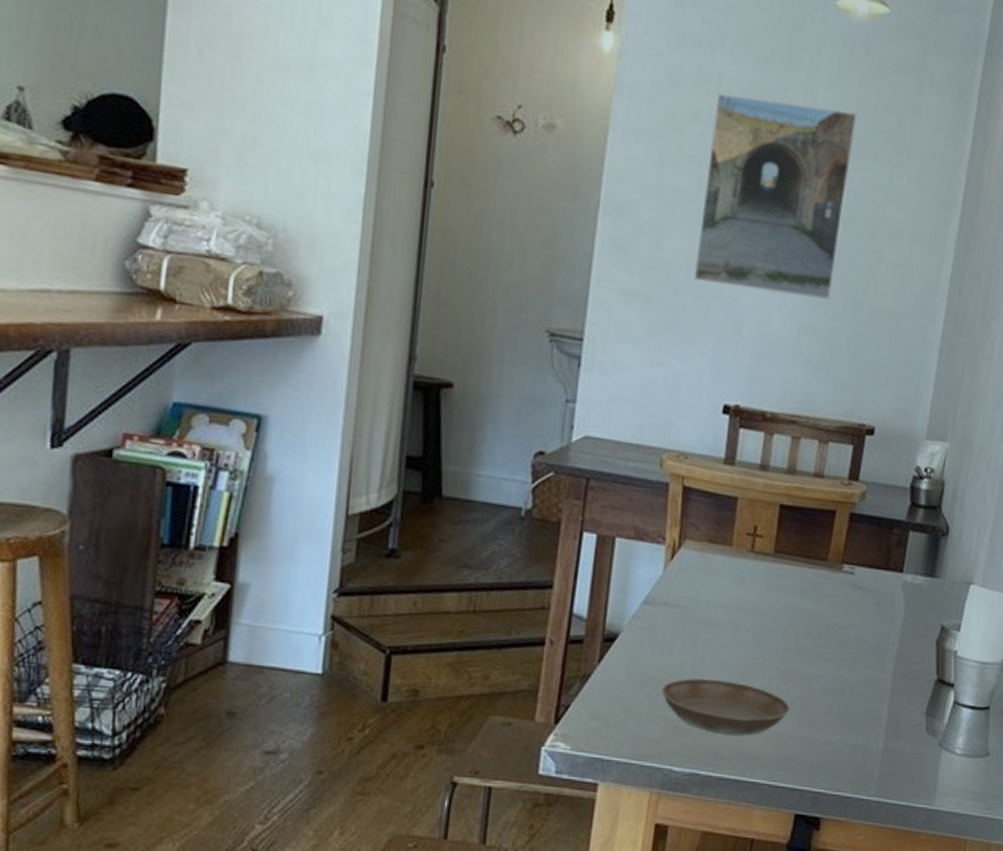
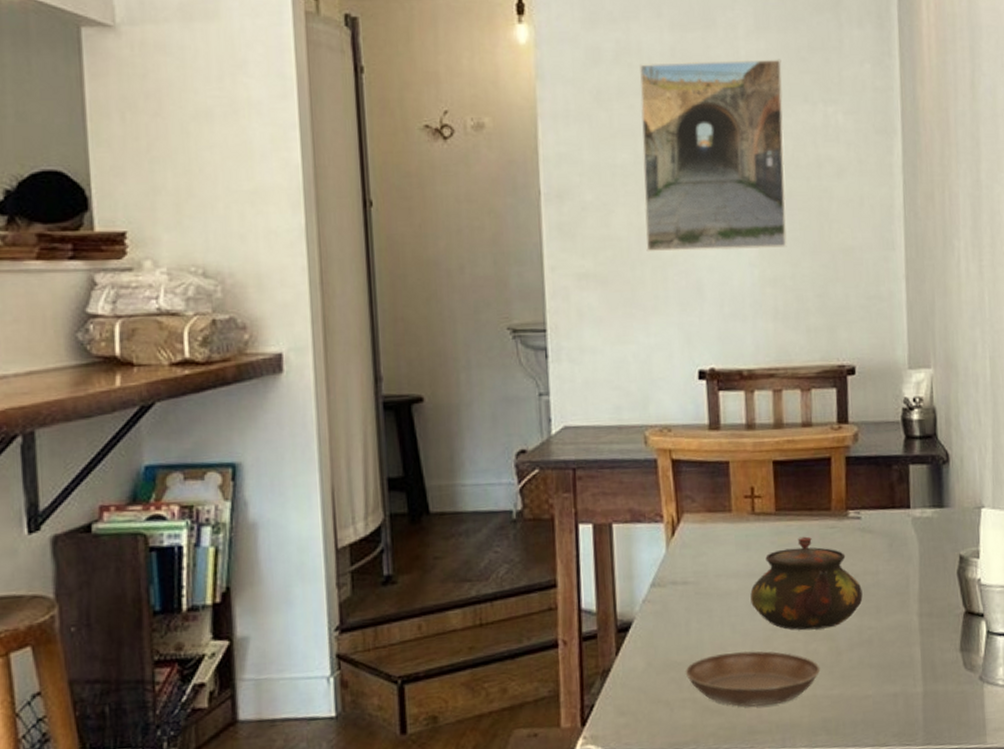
teapot: none [735,581,844,672] -> present [750,536,863,631]

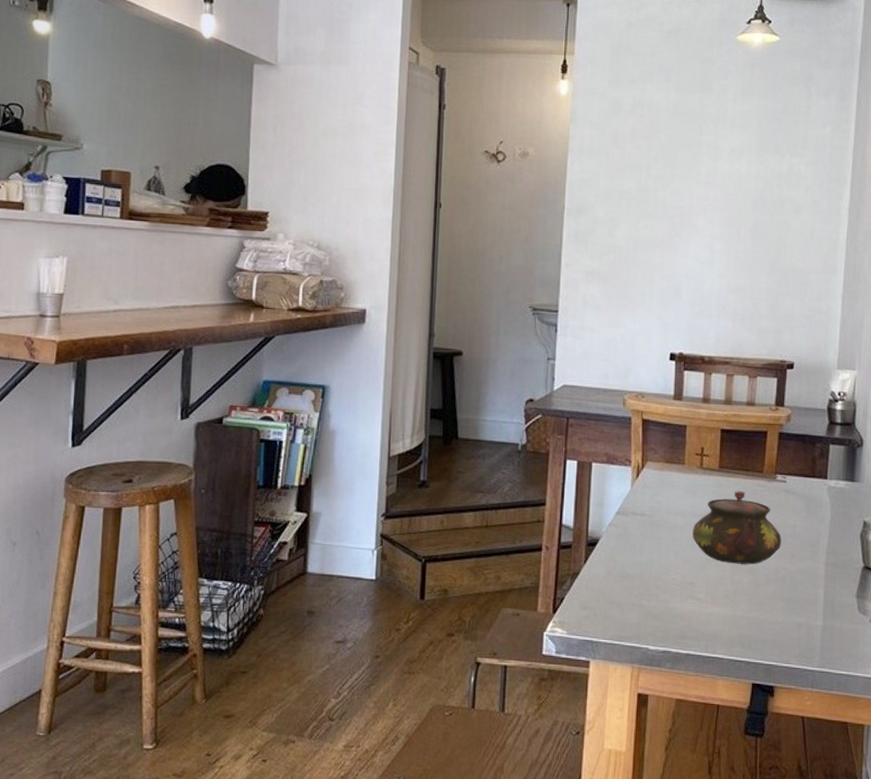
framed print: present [640,59,787,252] -> none [640,115,760,265]
saucer: present [685,650,821,707] -> none [635,573,742,618]

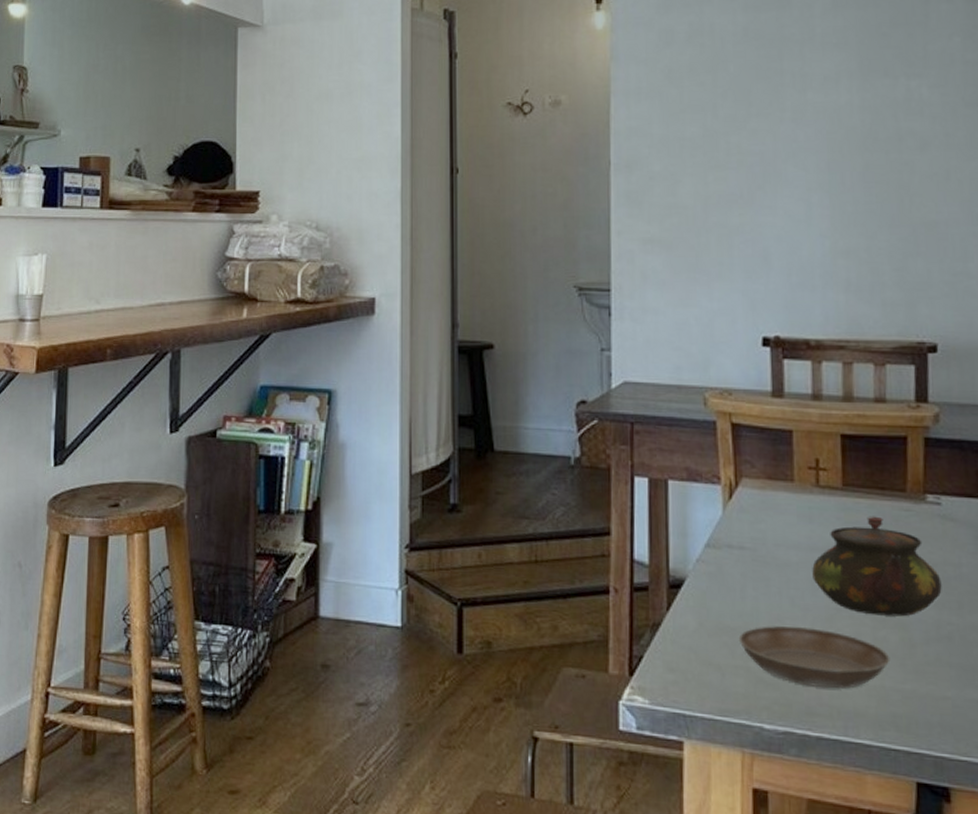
saucer: none [635,573,742,618] -> present [738,626,890,689]

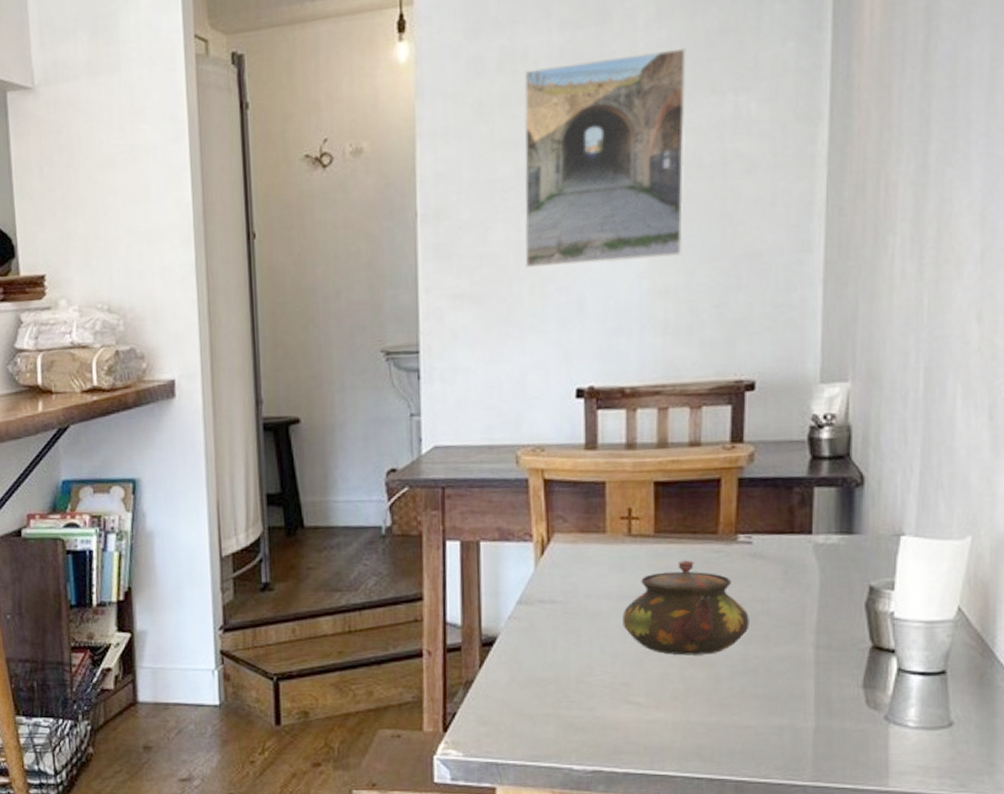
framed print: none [711,35,862,221] -> present [523,47,686,269]
saucer: present [738,626,890,689] -> none [549,671,697,727]

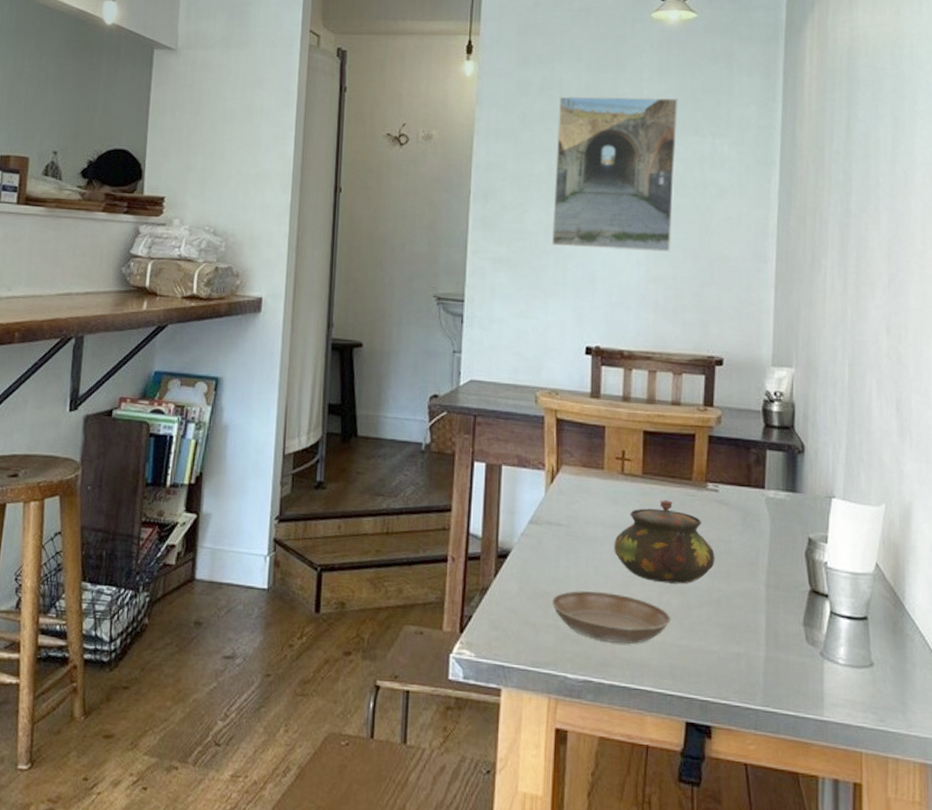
saucer: none [549,671,697,727] -> present [551,591,671,644]

